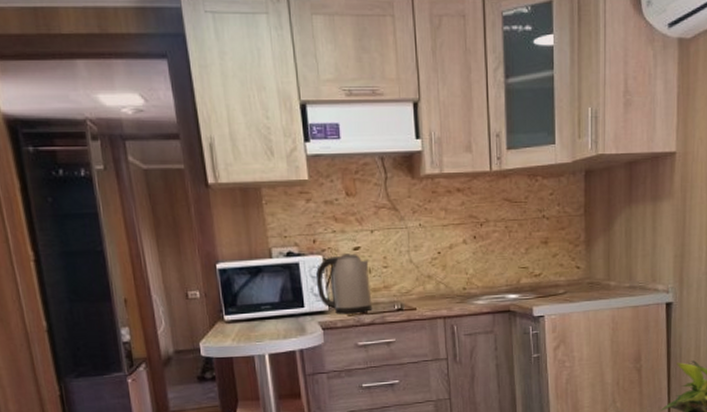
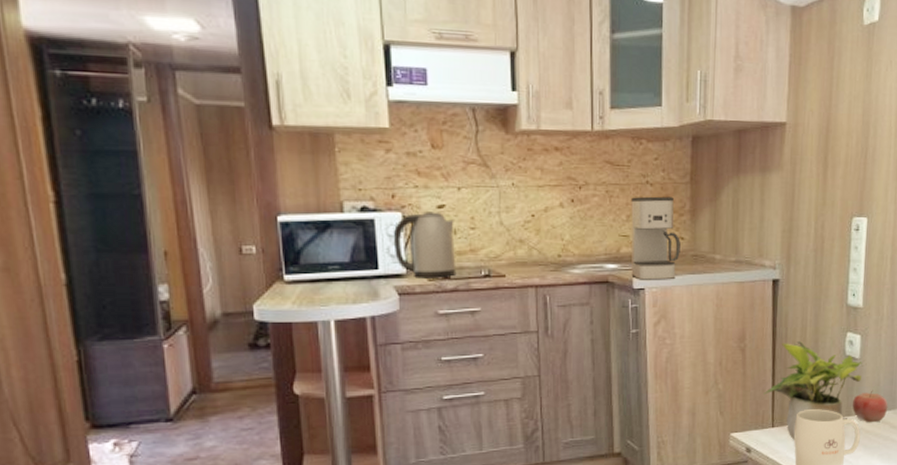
coffee maker: none [529,229,577,308] -> present [631,196,681,280]

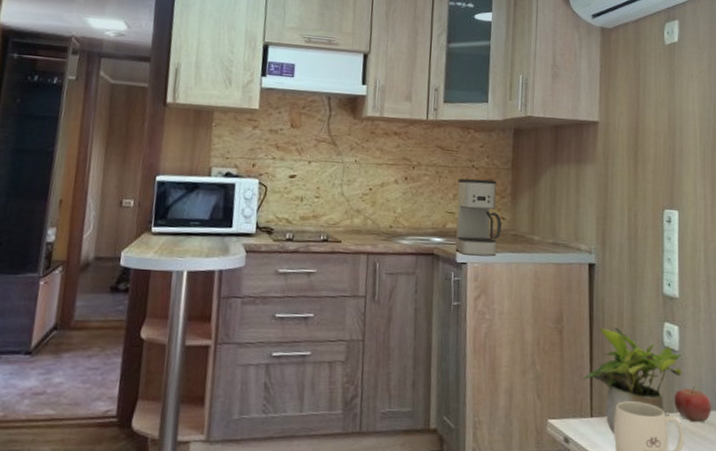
kettle: present [393,211,457,278] -> none [248,180,302,240]

